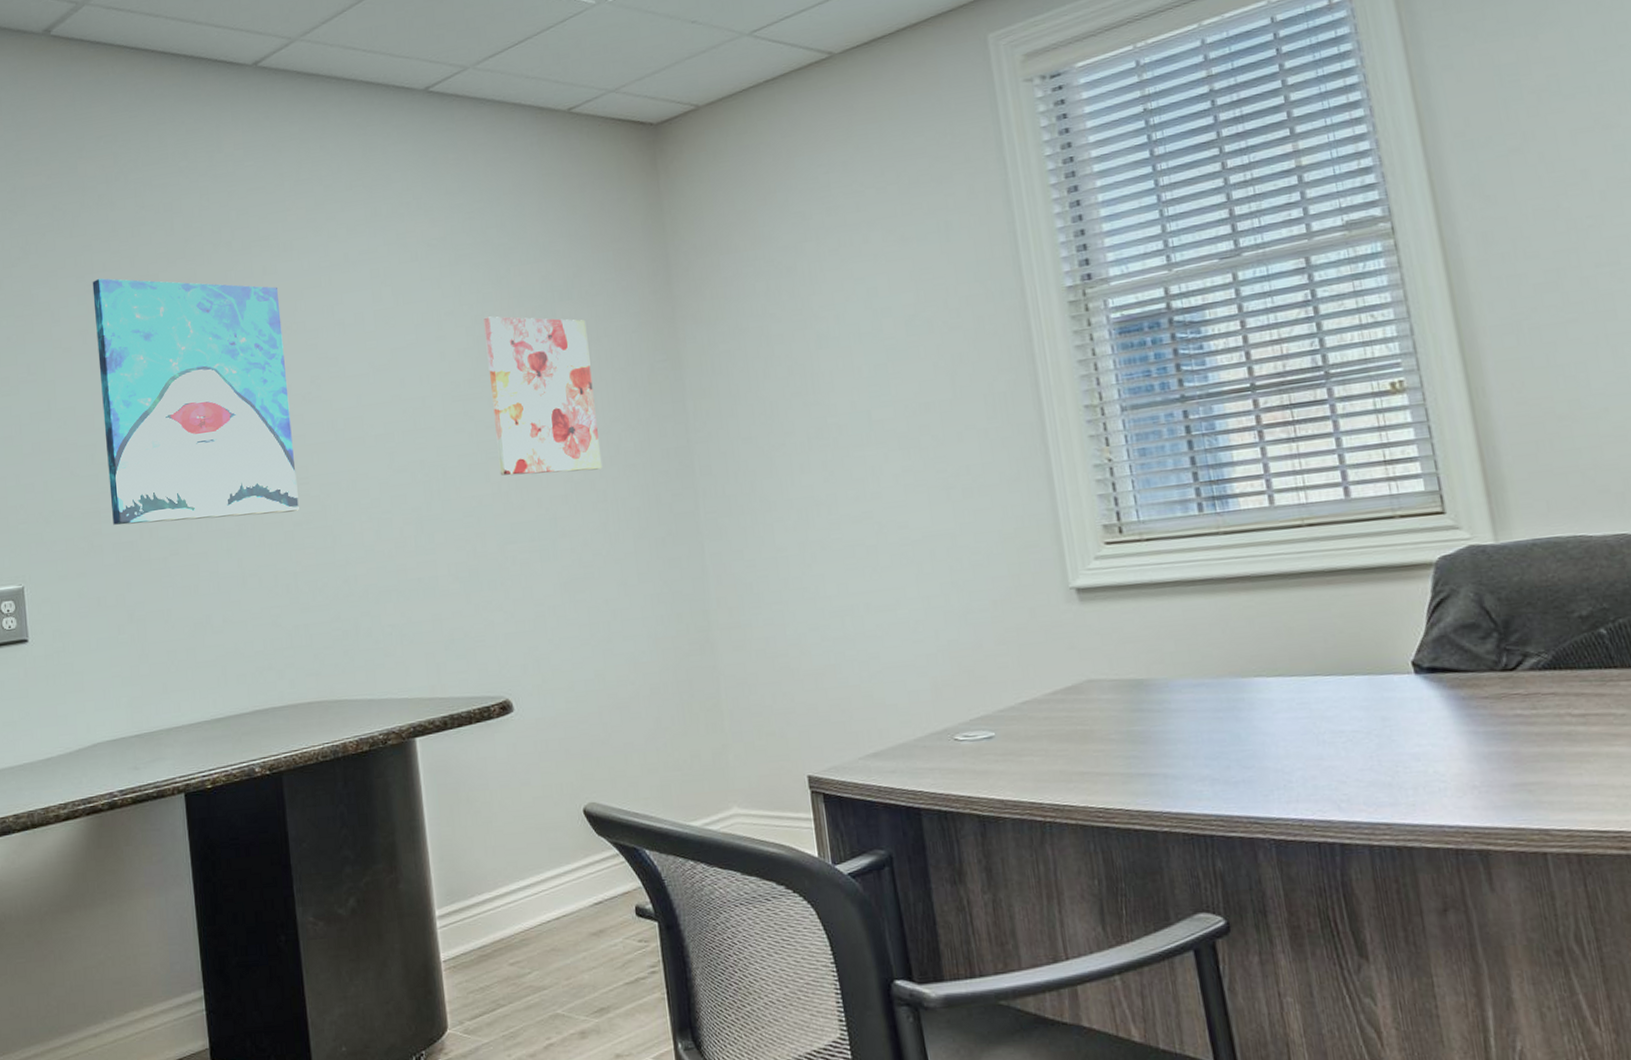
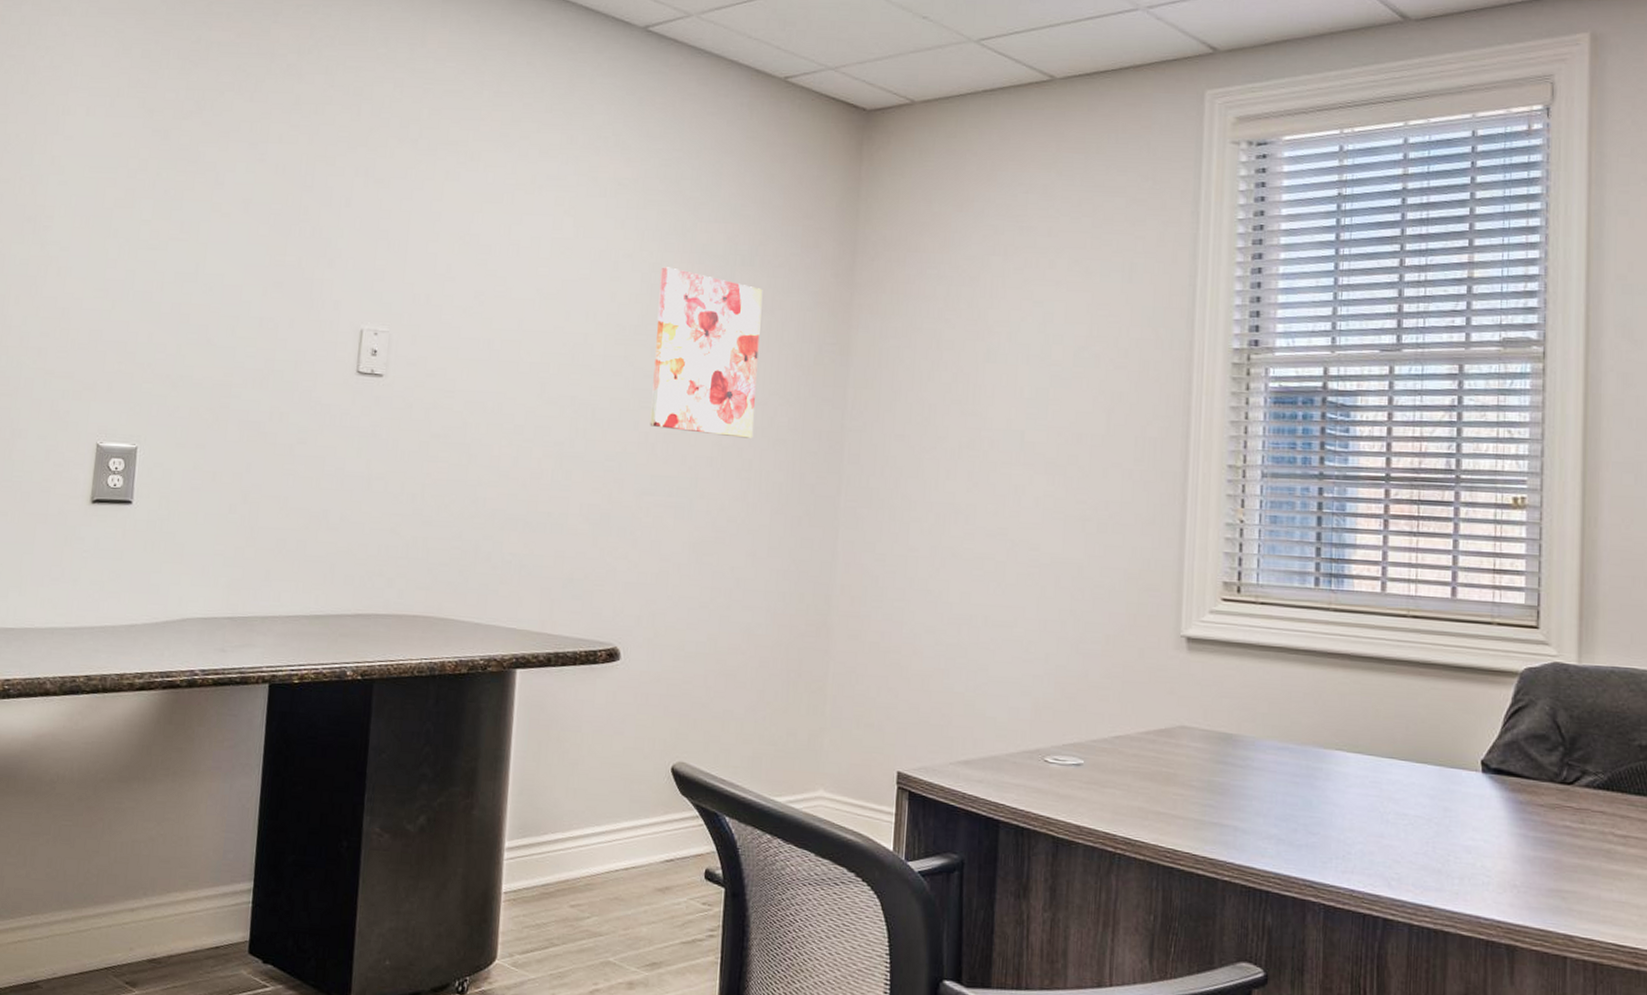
wall art: present [92,278,299,525] -> none [243,149,457,423]

